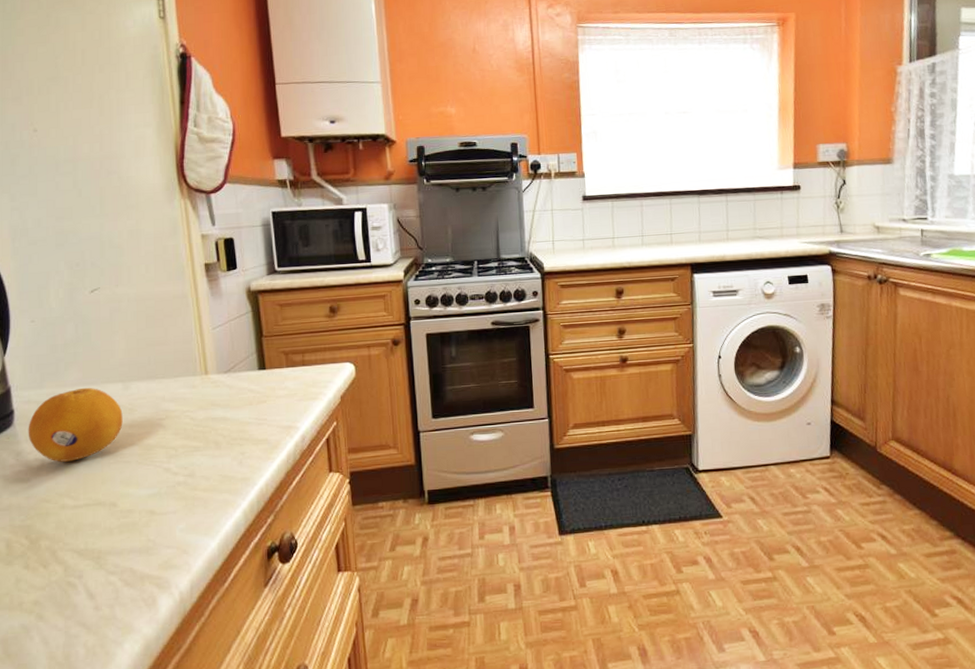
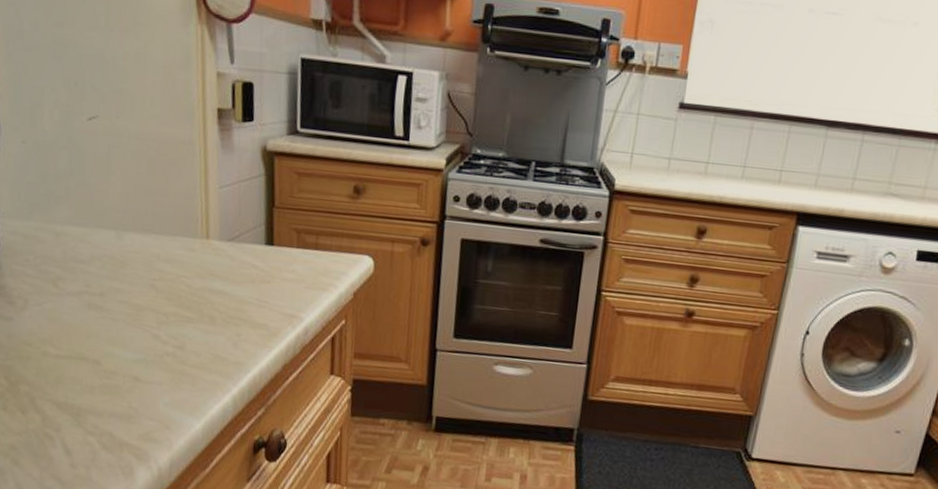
fruit: present [28,387,123,462] -> none [12,228,114,307]

